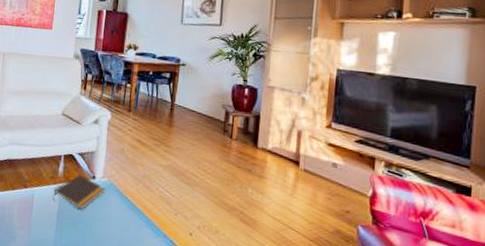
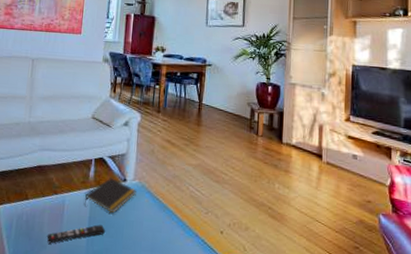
remote control: none [16,219,74,235] -> present [46,224,106,244]

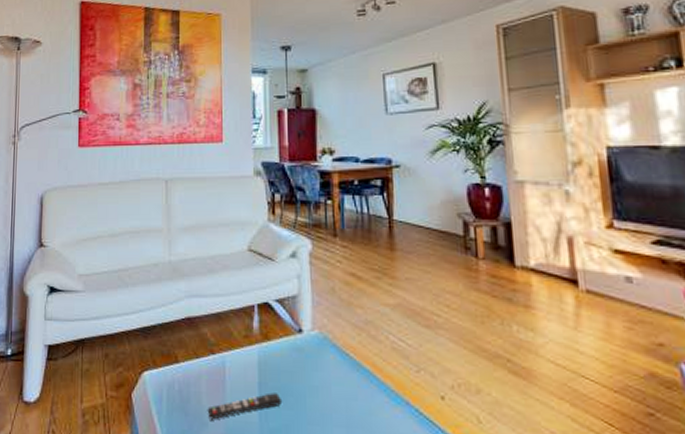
notepad: present [84,177,136,214] -> none [250,327,317,377]

